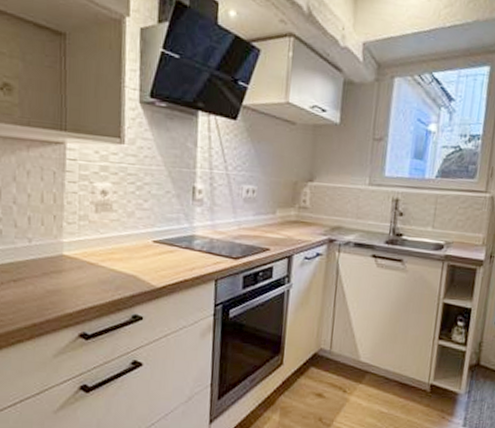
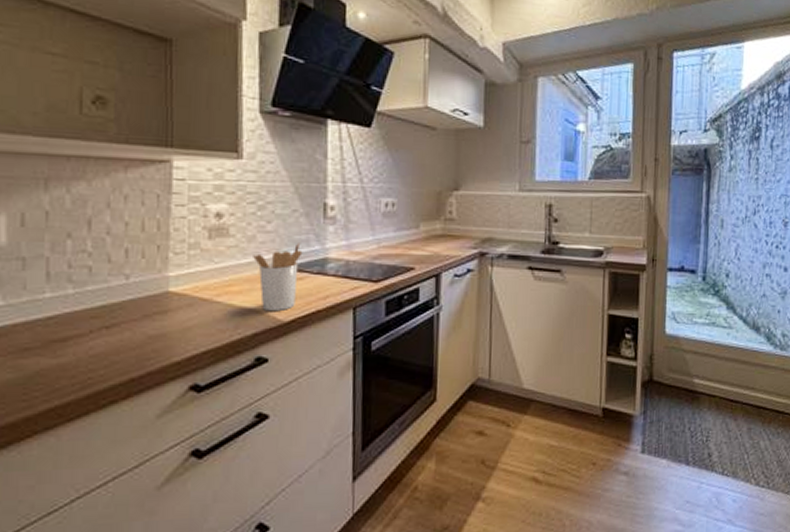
utensil holder: none [132,220,174,279] -> present [253,243,303,312]

